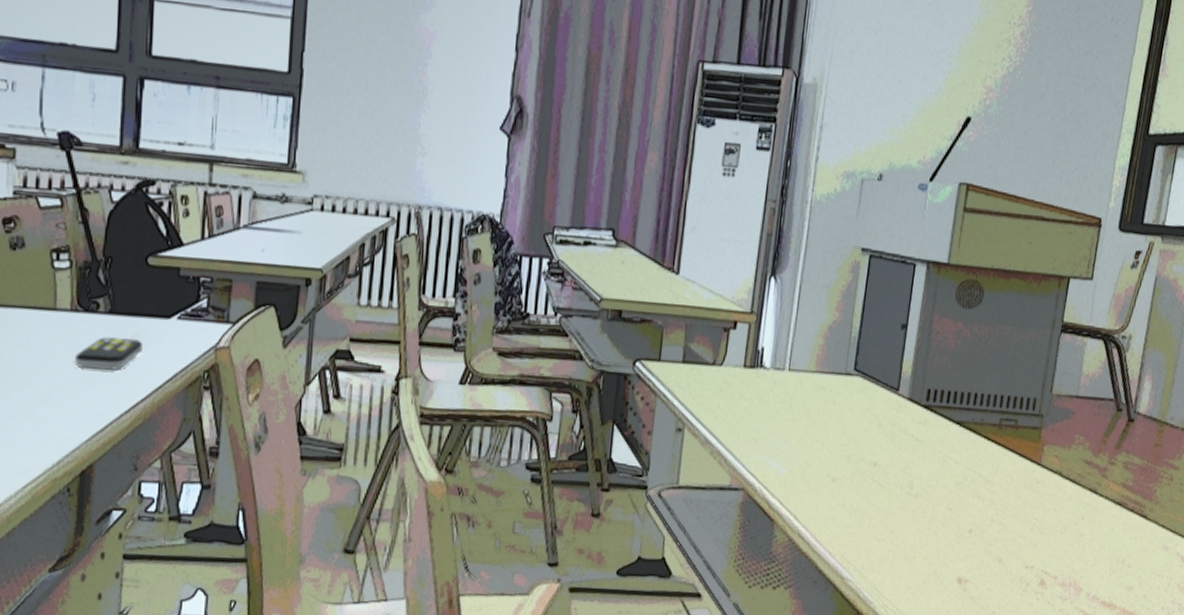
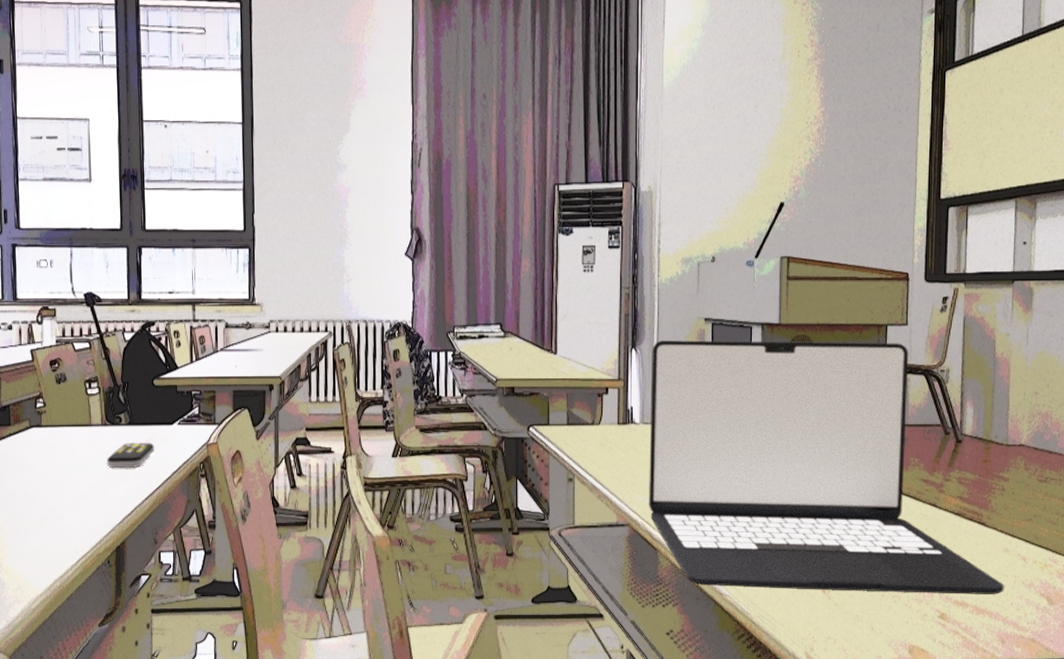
laptop: none [770,270,1158,597] -> present [649,340,1004,594]

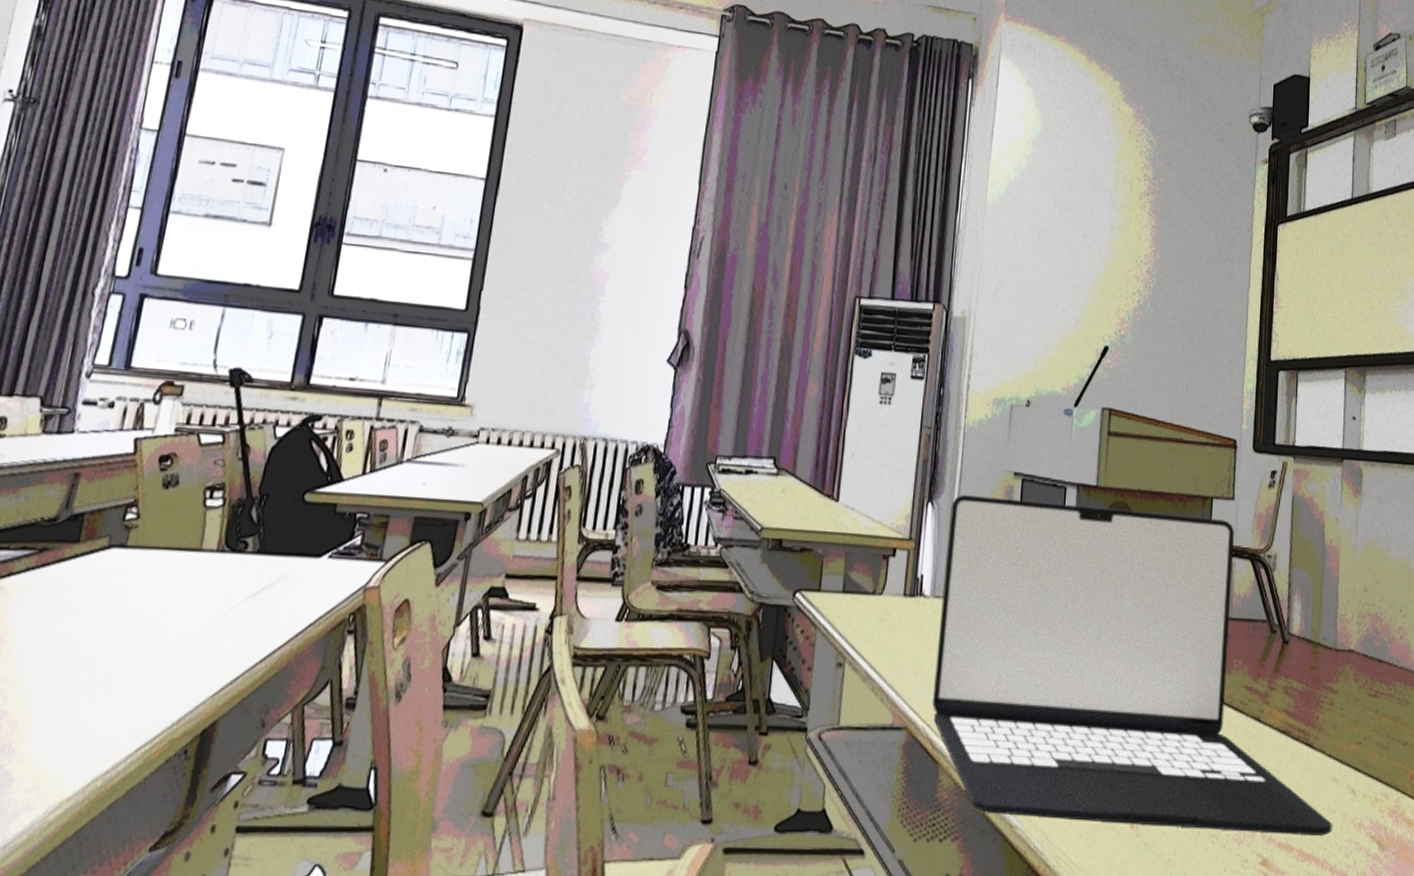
remote control: present [106,442,154,469] -> none [212,578,288,616]

